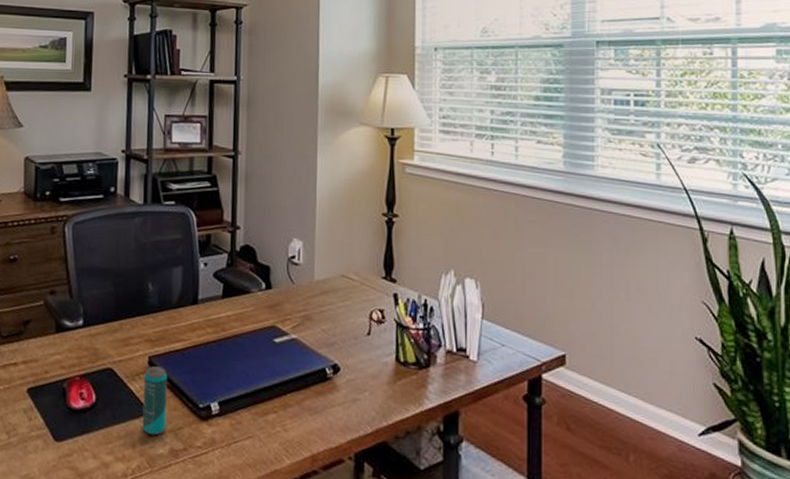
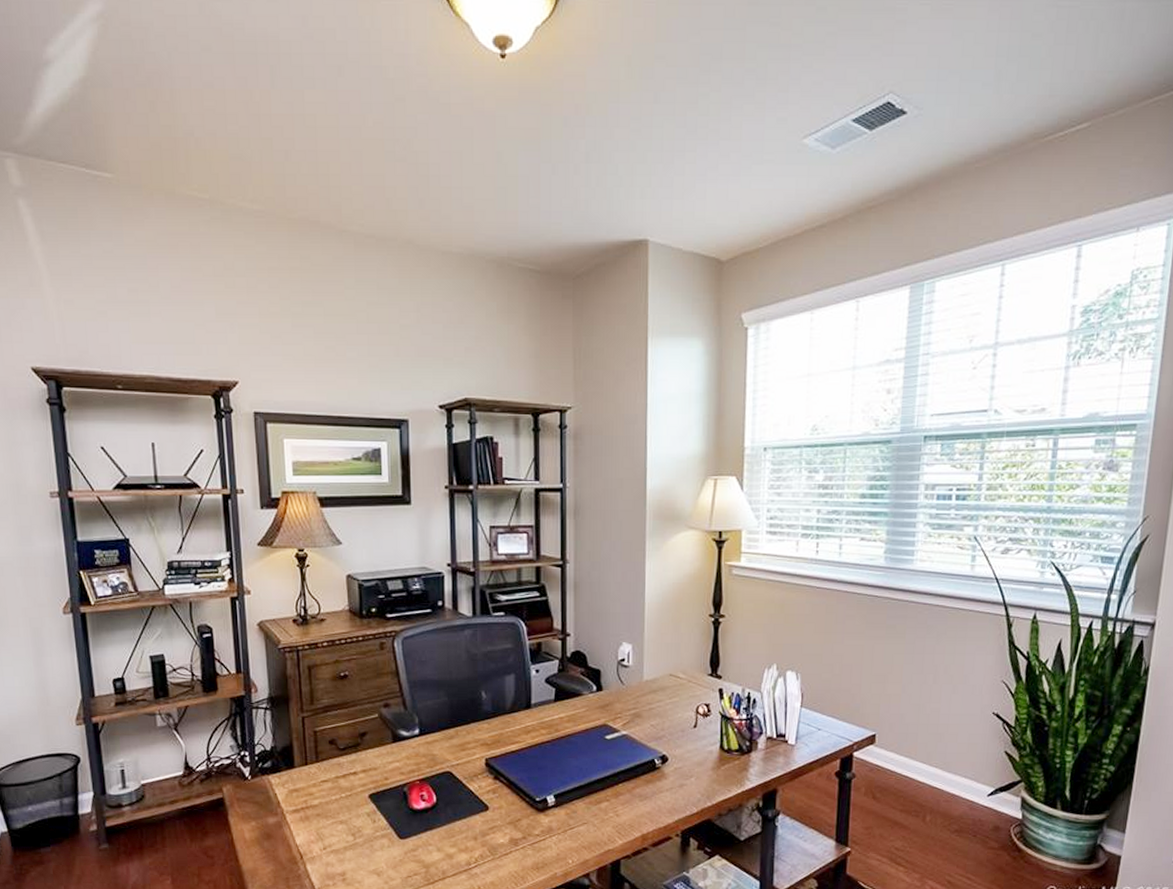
beverage can: present [142,366,167,436] -> none [482,767,506,828]

